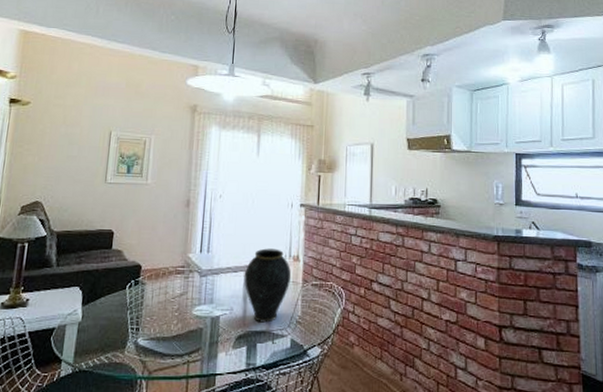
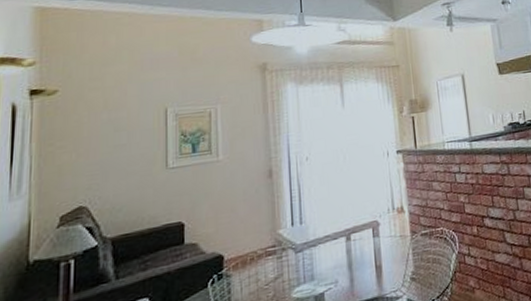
vase: present [244,248,291,323] -> none [346,204,398,290]

